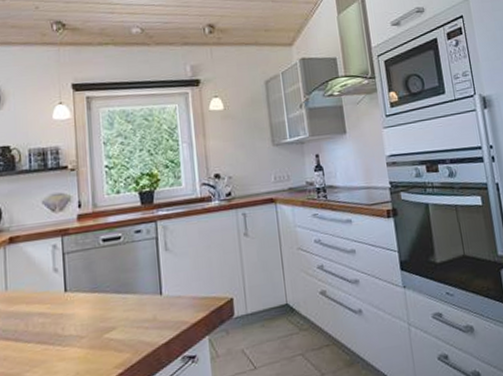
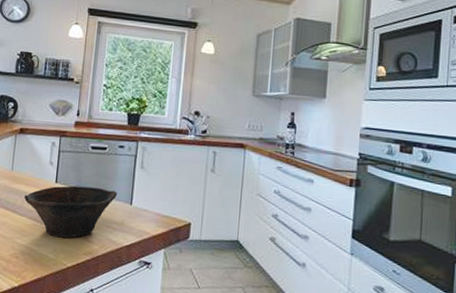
bowl: none [26,284,144,357] -> present [24,185,118,238]

